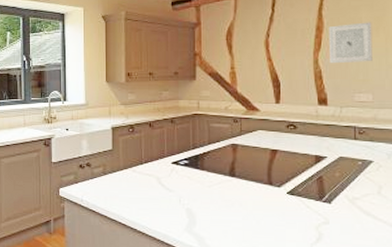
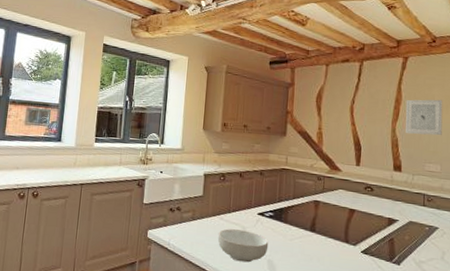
cereal bowl: none [131,180,186,213] -> present [217,229,269,263]

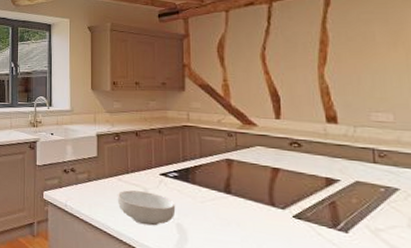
wall art: present [405,99,443,136] -> none [334,36,391,80]

